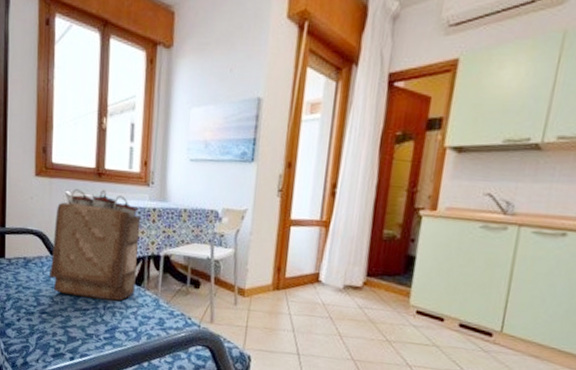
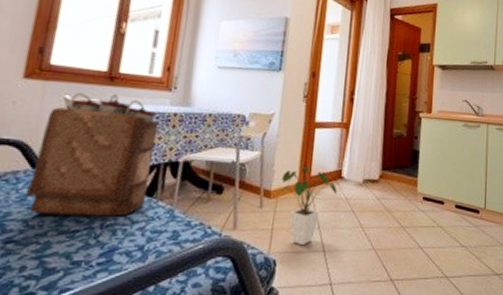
house plant: none [251,265,314,347] -> present [277,164,337,246]

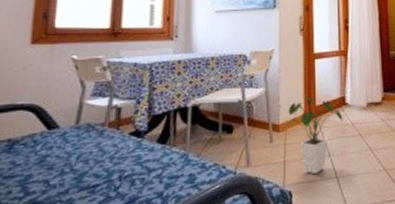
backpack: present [26,93,159,217] -> none [45,48,164,174]

